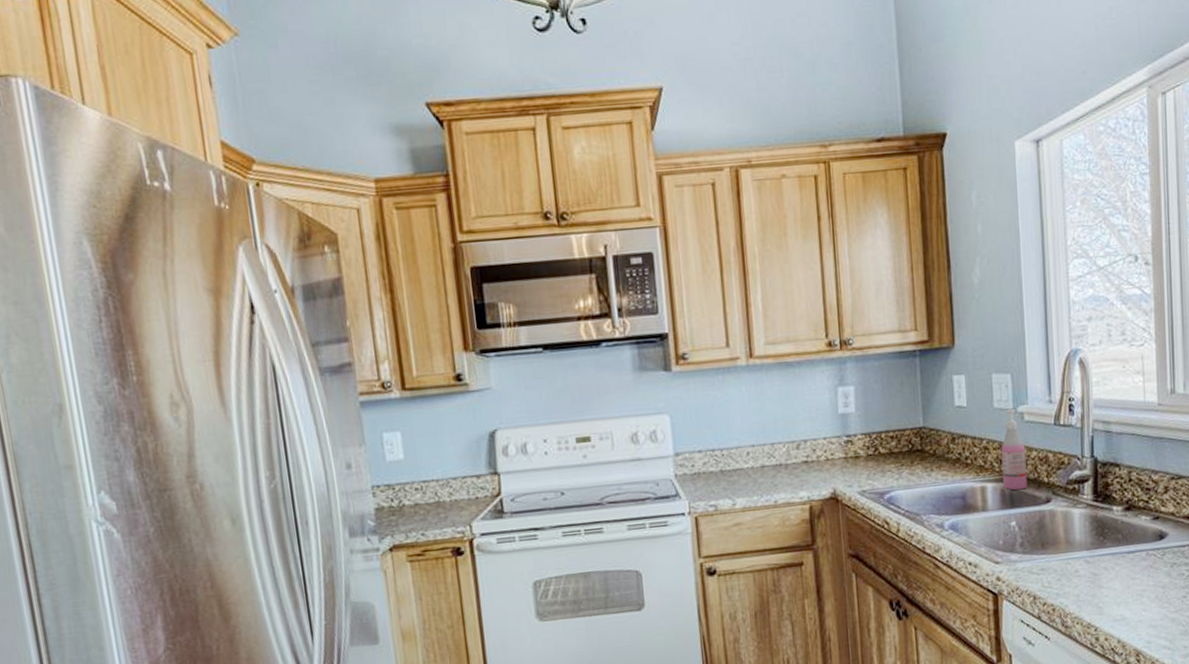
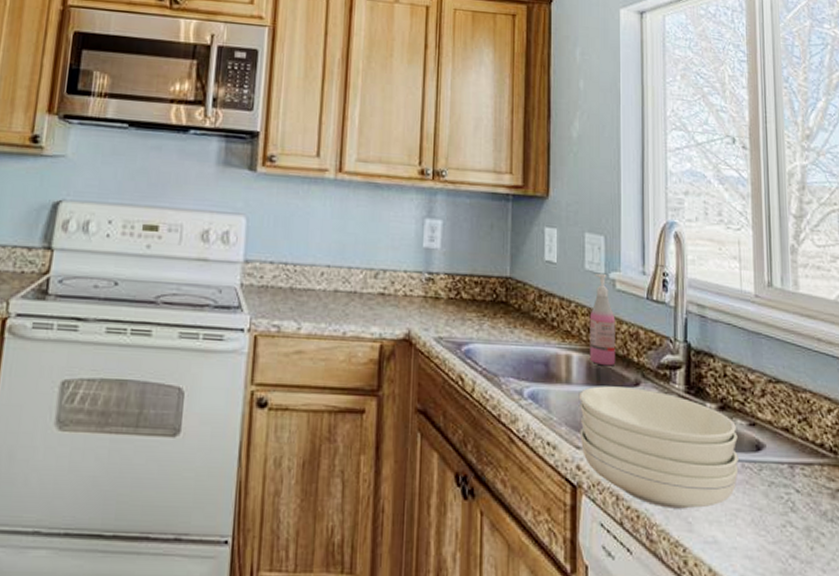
bowl: none [994,504,1144,599] -> present [578,386,739,509]

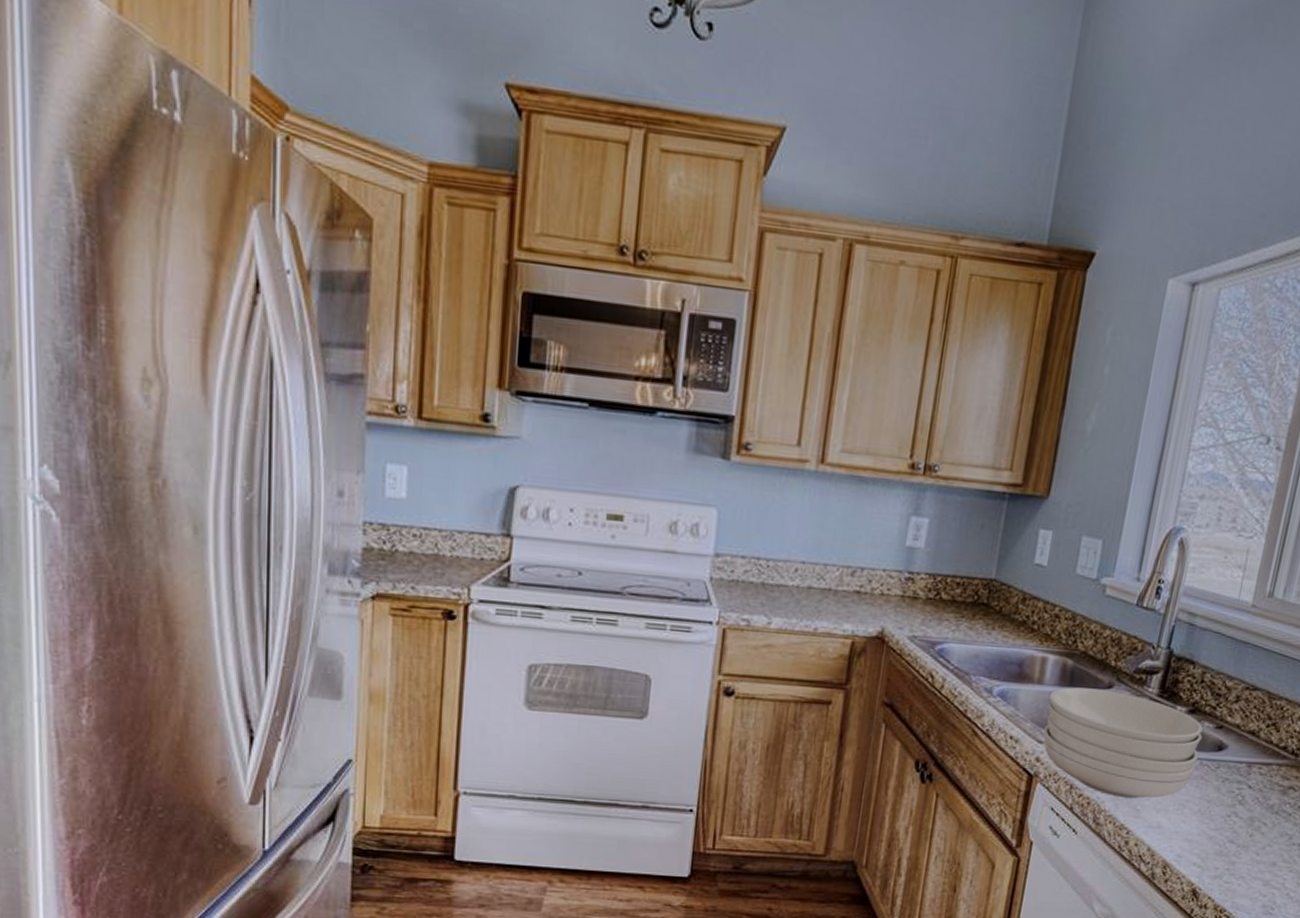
soap dispenser: present [589,273,616,366] -> none [1065,578,1100,669]

